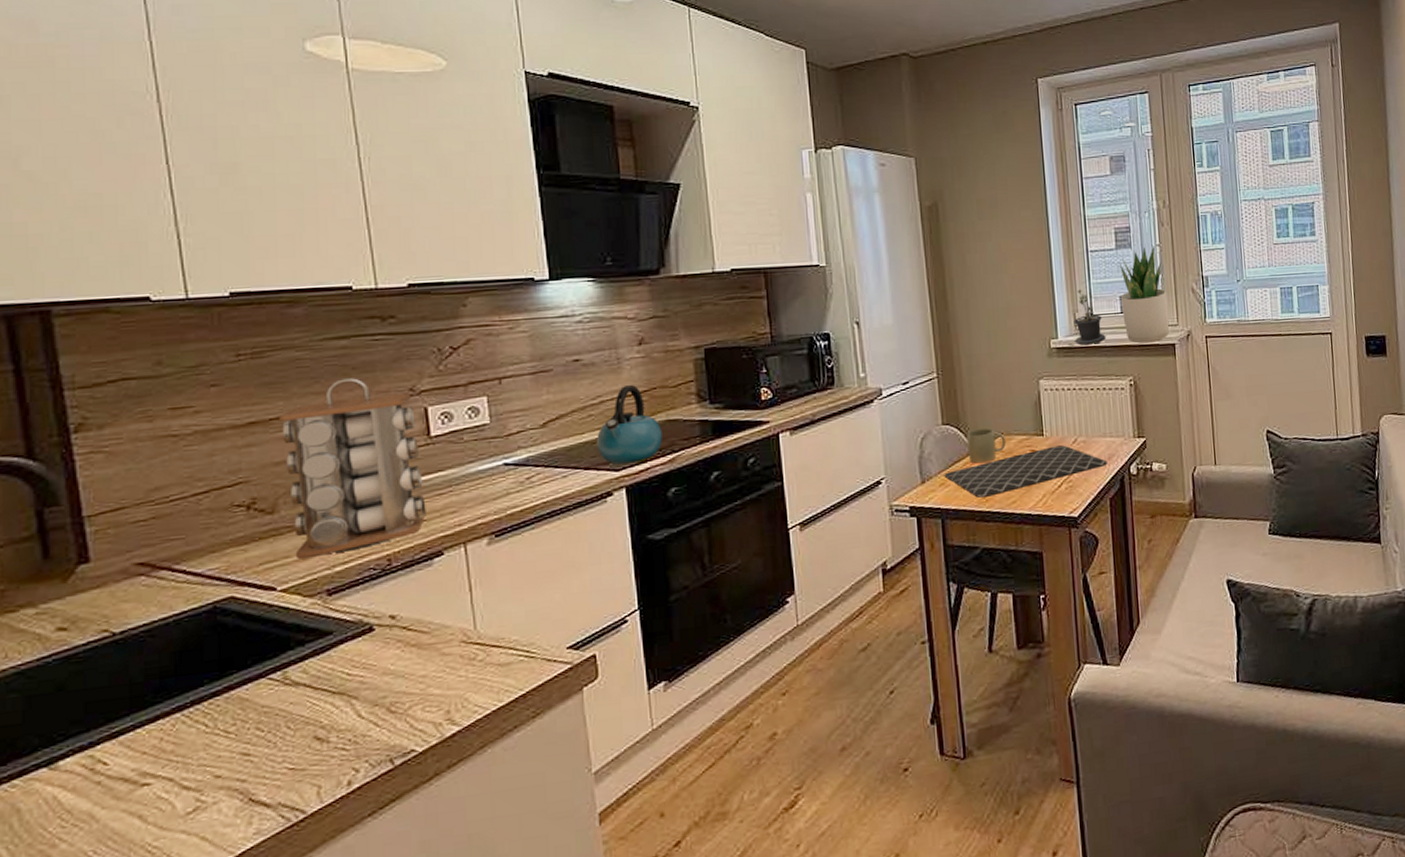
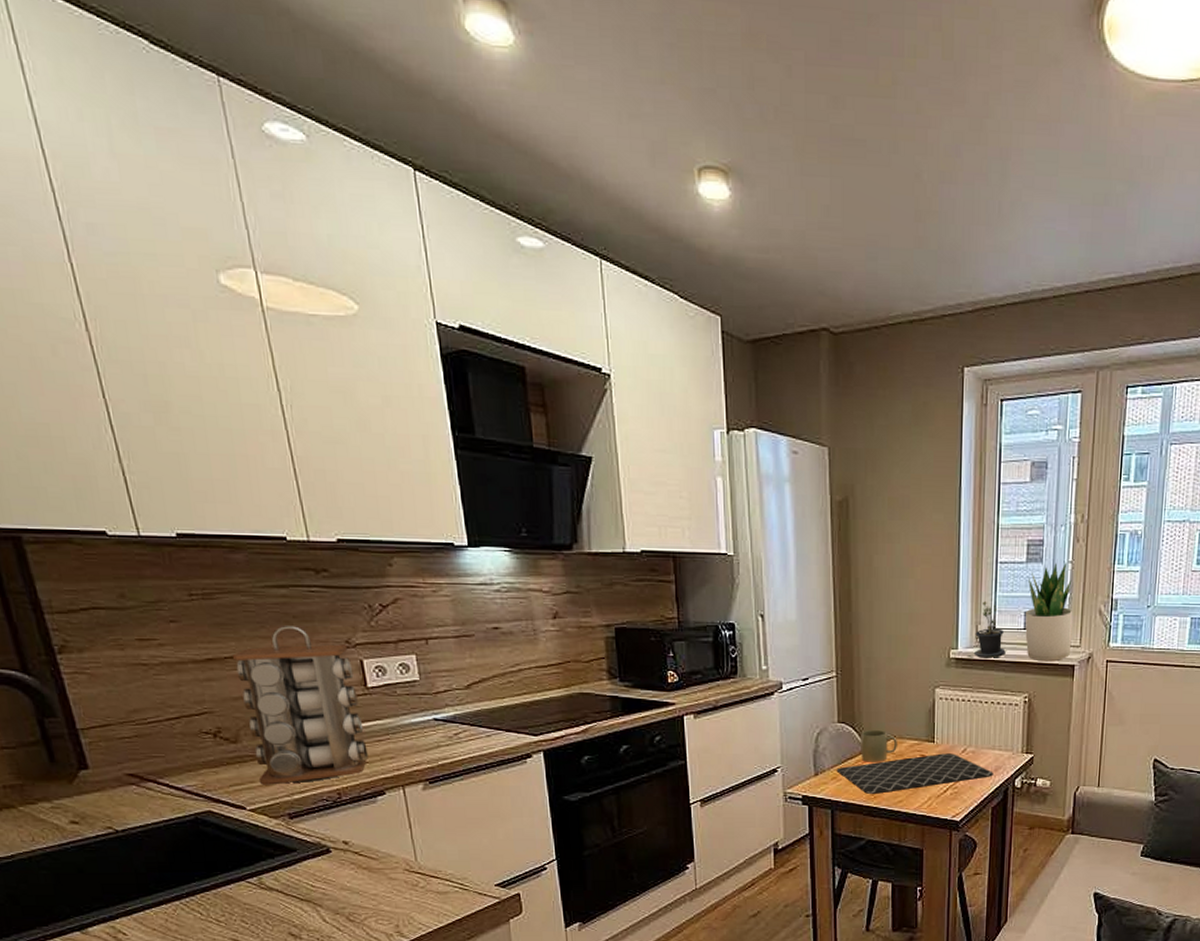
kettle: present [597,385,662,465] -> none [516,657,576,730]

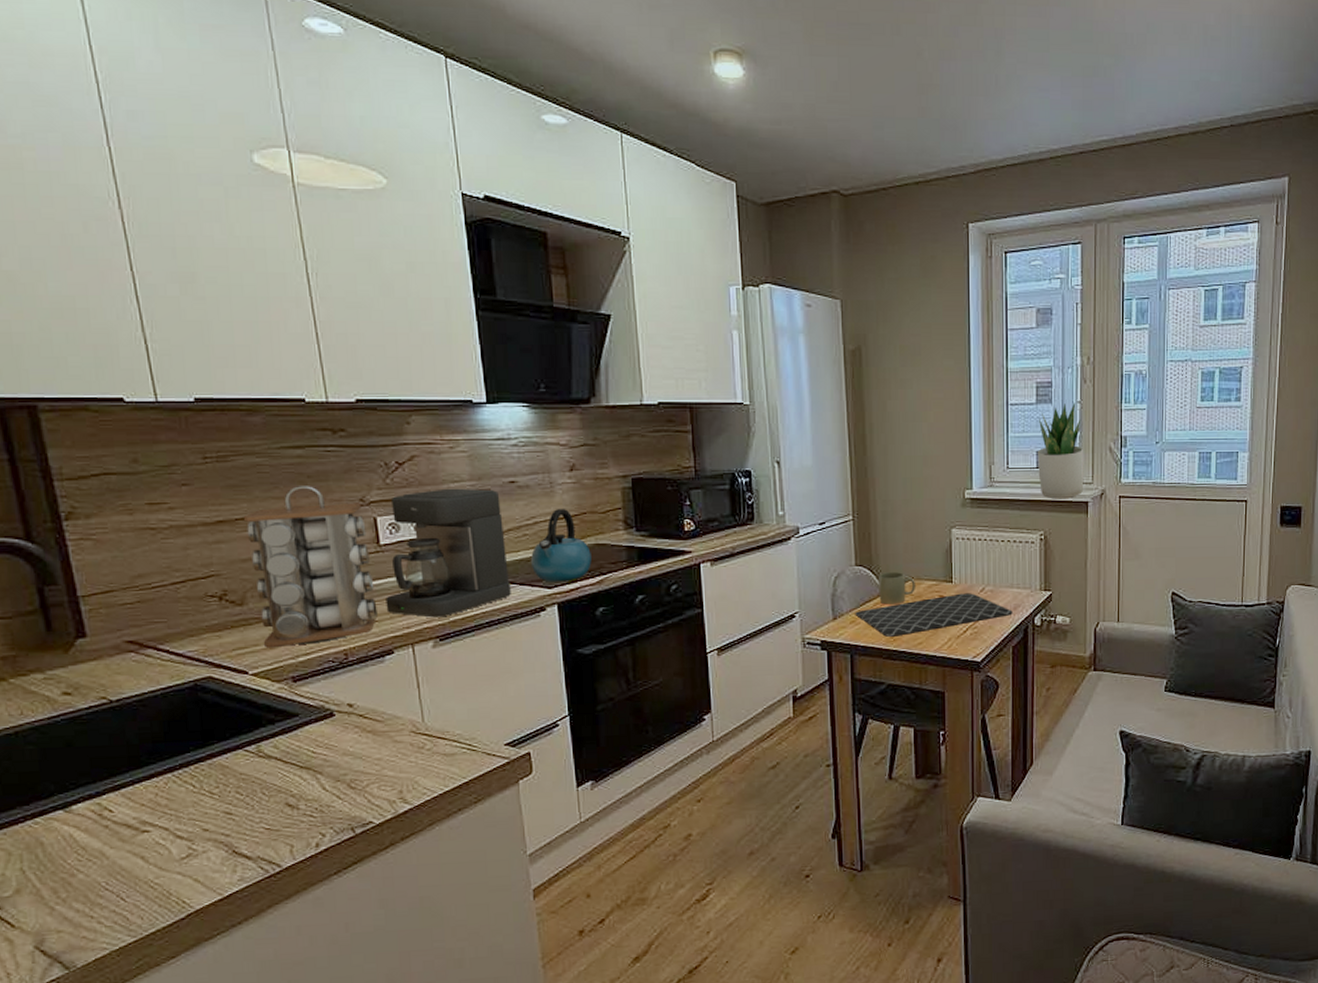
coffee maker: none [375,632,498,761] -> present [386,488,511,618]
kettle: none [516,657,576,730] -> present [531,509,592,582]
potted plant: present [966,601,1006,660] -> none [981,442,1020,499]

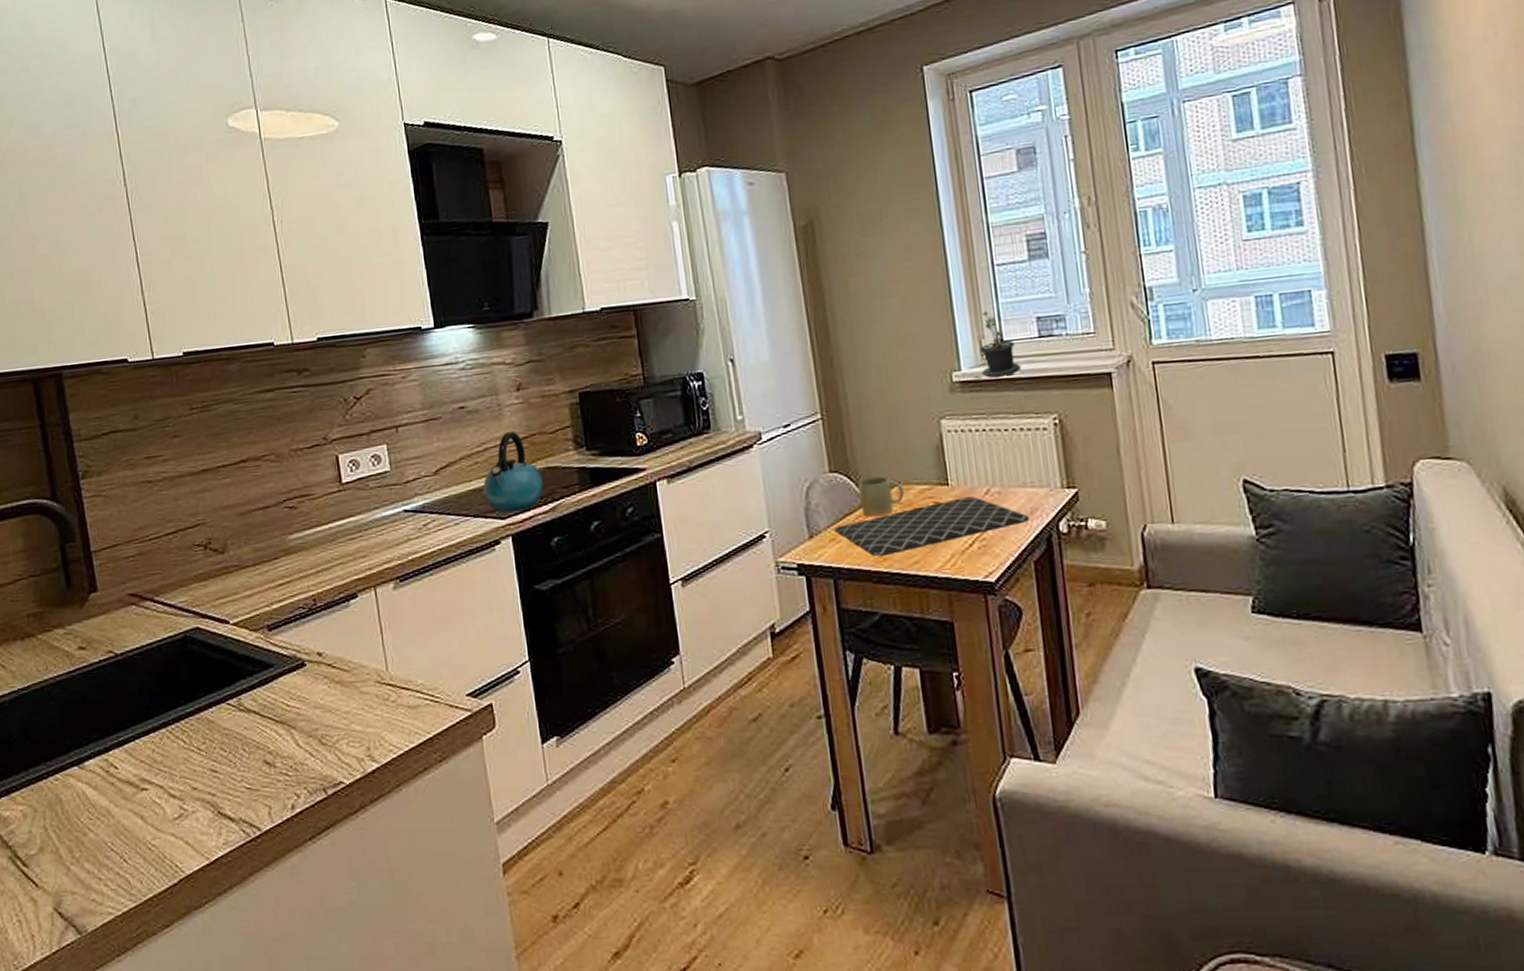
spice rack: present [243,486,378,648] -> none [223,428,342,596]
coffee maker: present [386,488,511,618] -> none [349,417,466,557]
potted plant: none [981,442,1020,499] -> present [973,311,1021,380]
planter: present [1038,402,1084,499] -> none [1033,253,1103,373]

